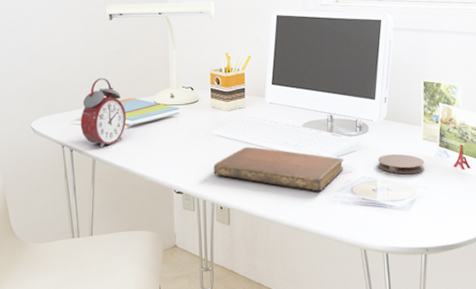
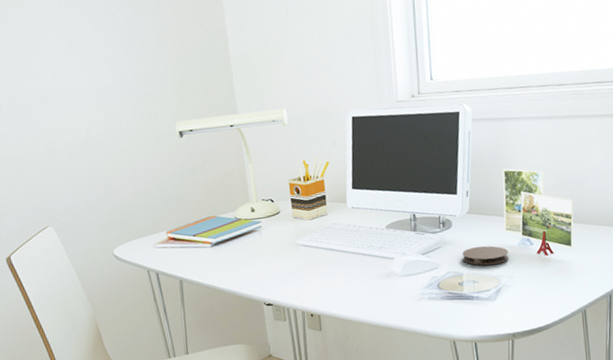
alarm clock: present [80,78,127,148] -> none [162,198,209,269]
notebook: present [213,146,344,192] -> none [300,253,430,291]

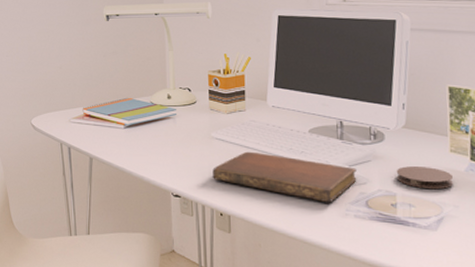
notebook: none [300,253,430,291] -> present [212,151,357,203]

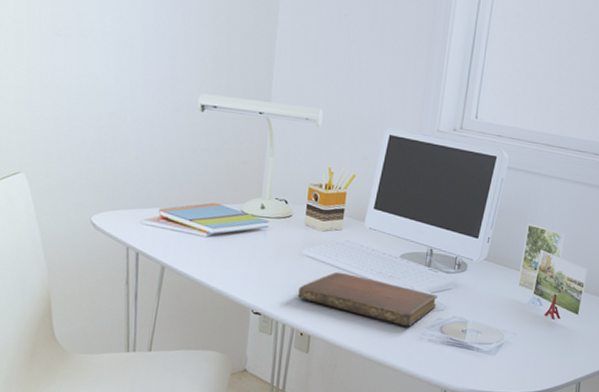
coaster: present [396,166,454,190] -> none [470,296,518,319]

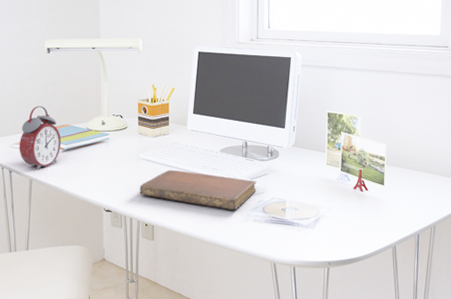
alarm clock: none [151,175,208,255] -> present [19,106,62,170]

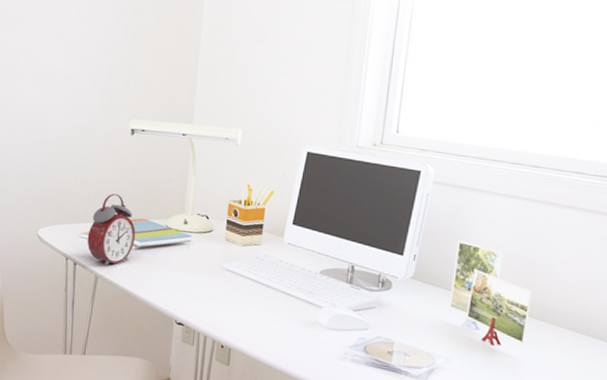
notebook: present [140,169,257,211] -> none [219,286,360,345]

